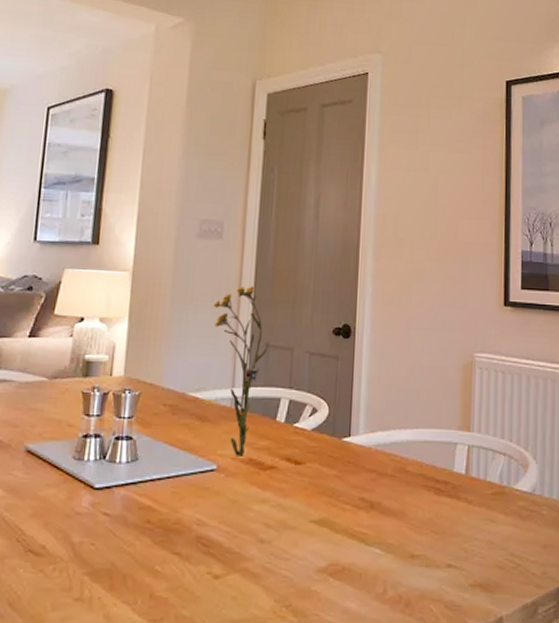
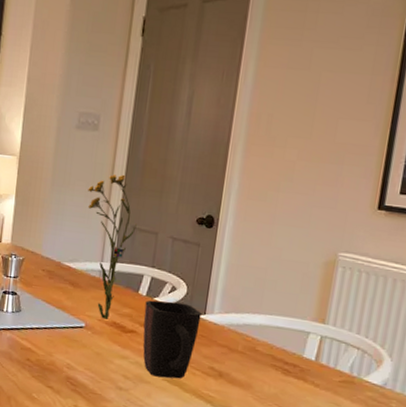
mug: none [283,426,346,519] -> present [143,300,202,379]

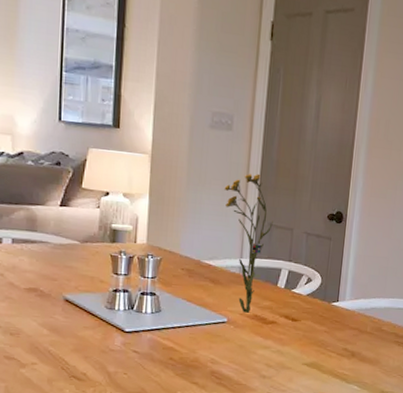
mug: present [143,300,202,379] -> none [283,292,335,363]

